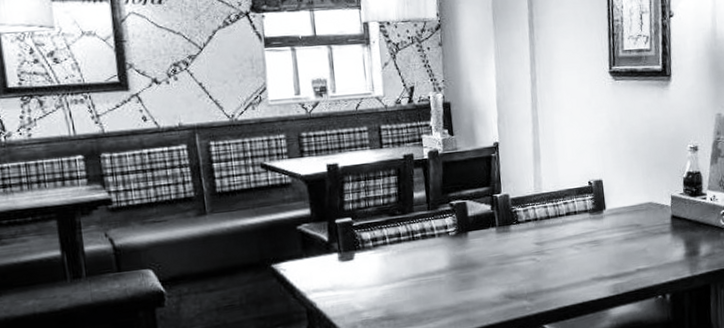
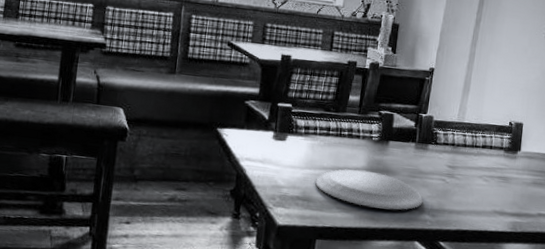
plate: none [396,268,518,309] -> present [315,169,424,210]

